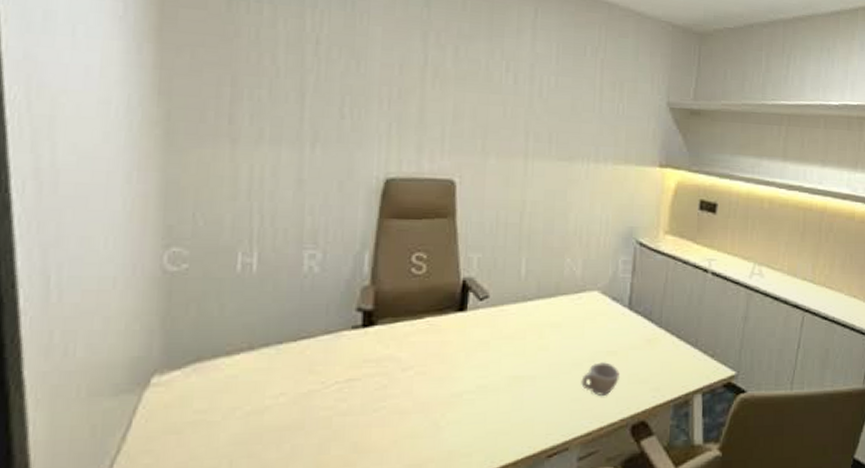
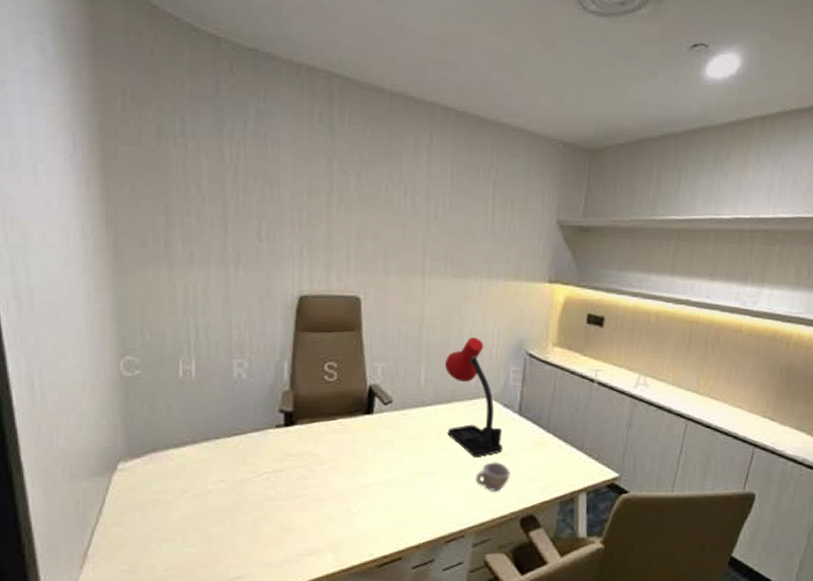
desk lamp: none [547,225,611,357] -> present [444,337,502,457]

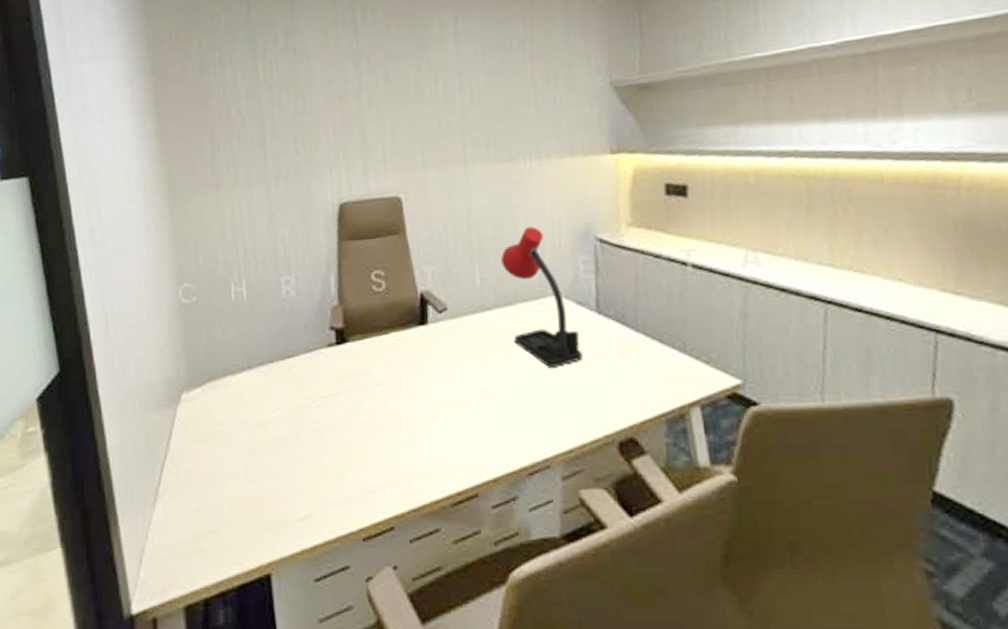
cup: present [475,462,511,491] -> none [554,372,598,409]

